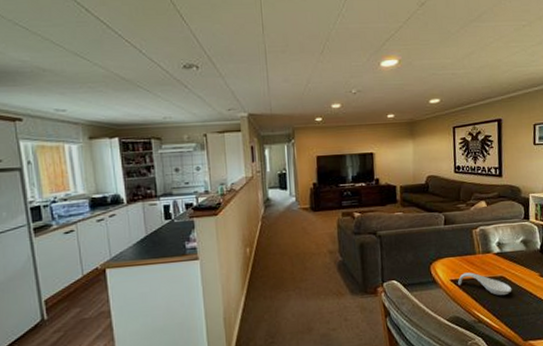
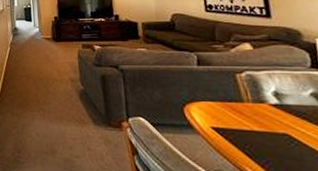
spoon rest: present [458,272,512,295] -> none [221,122,305,158]

